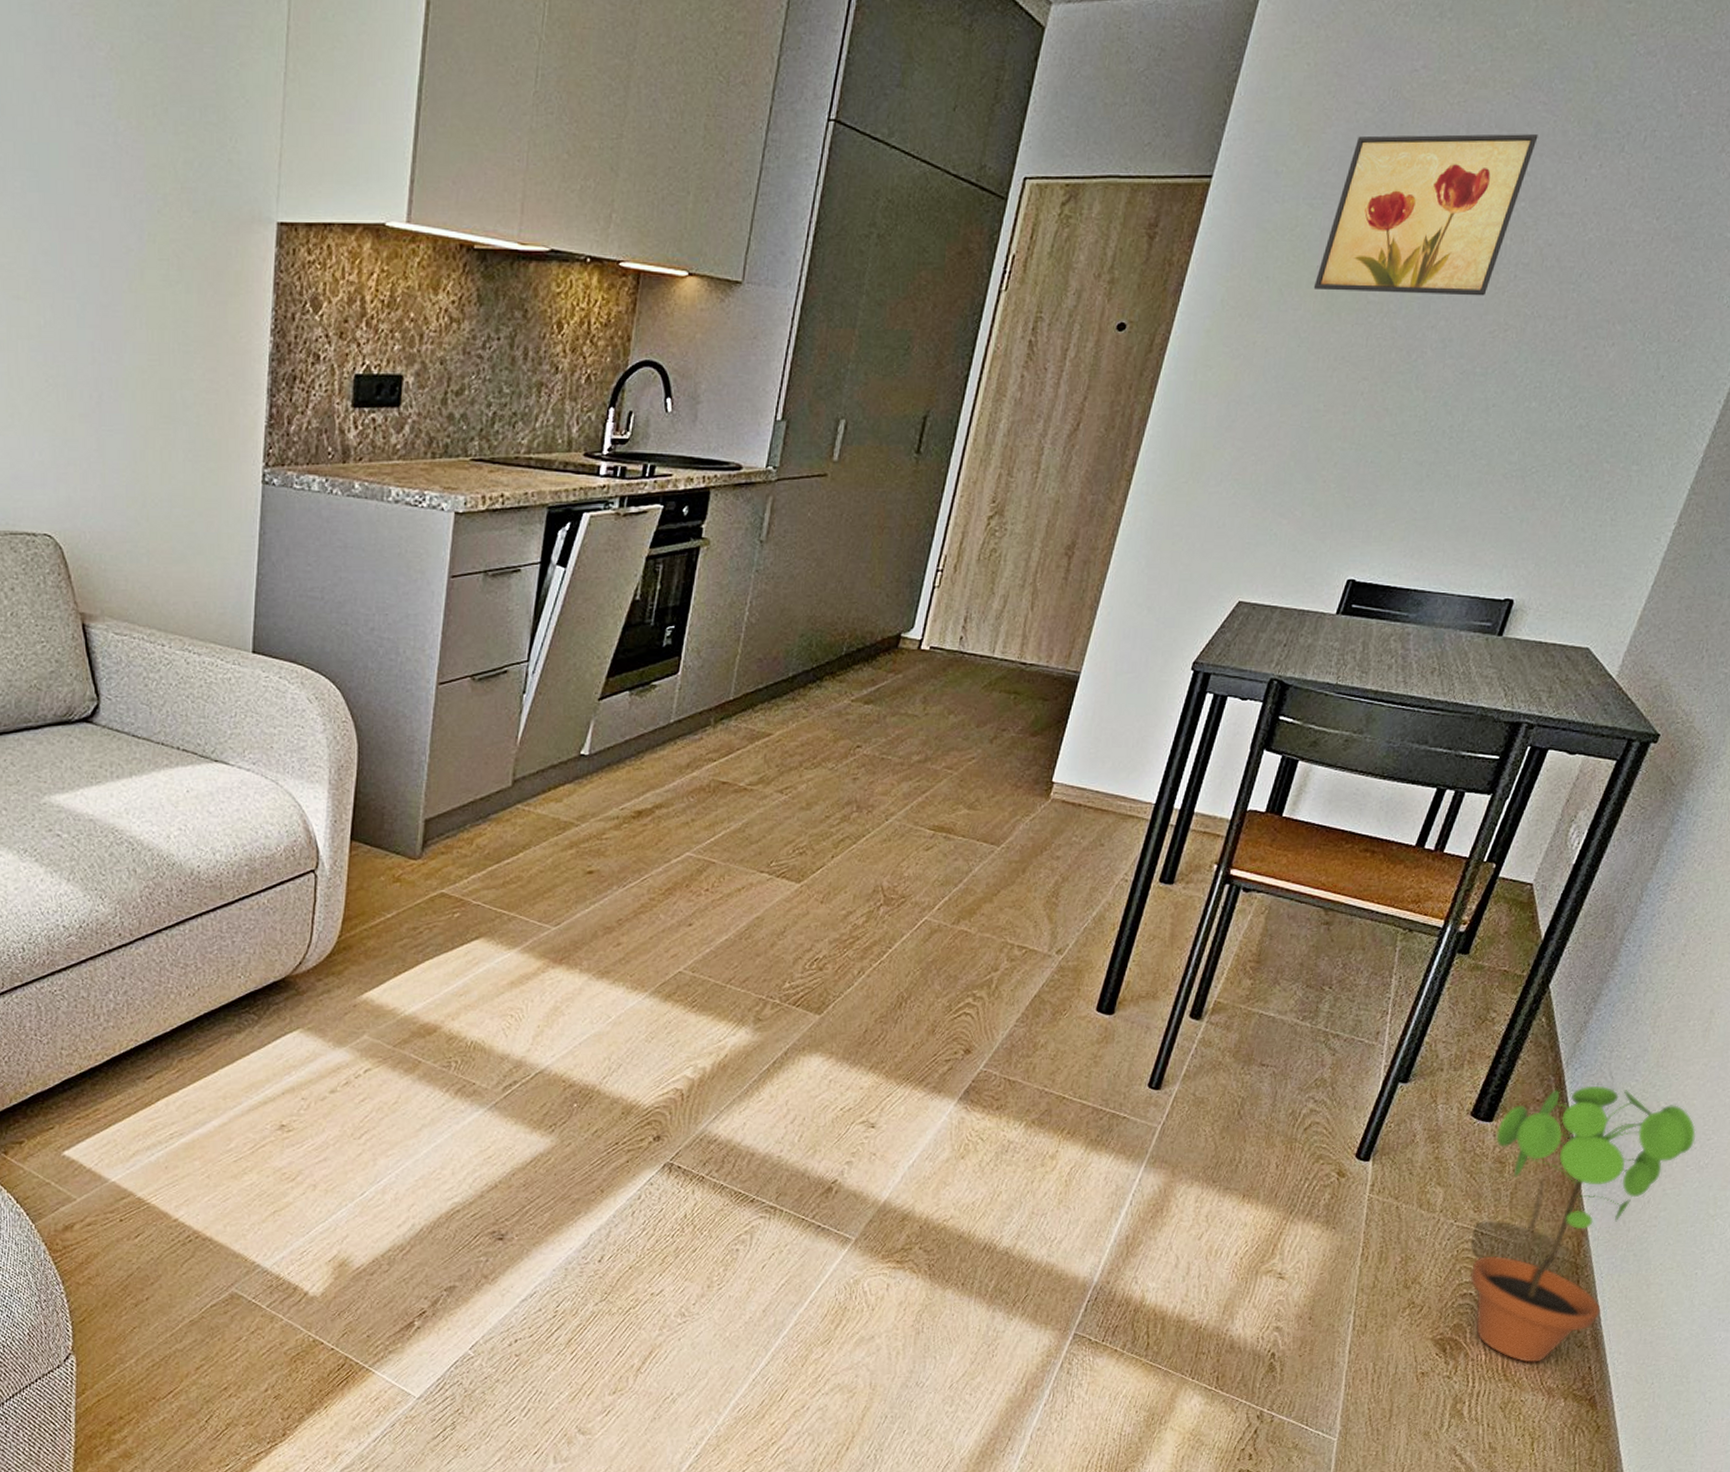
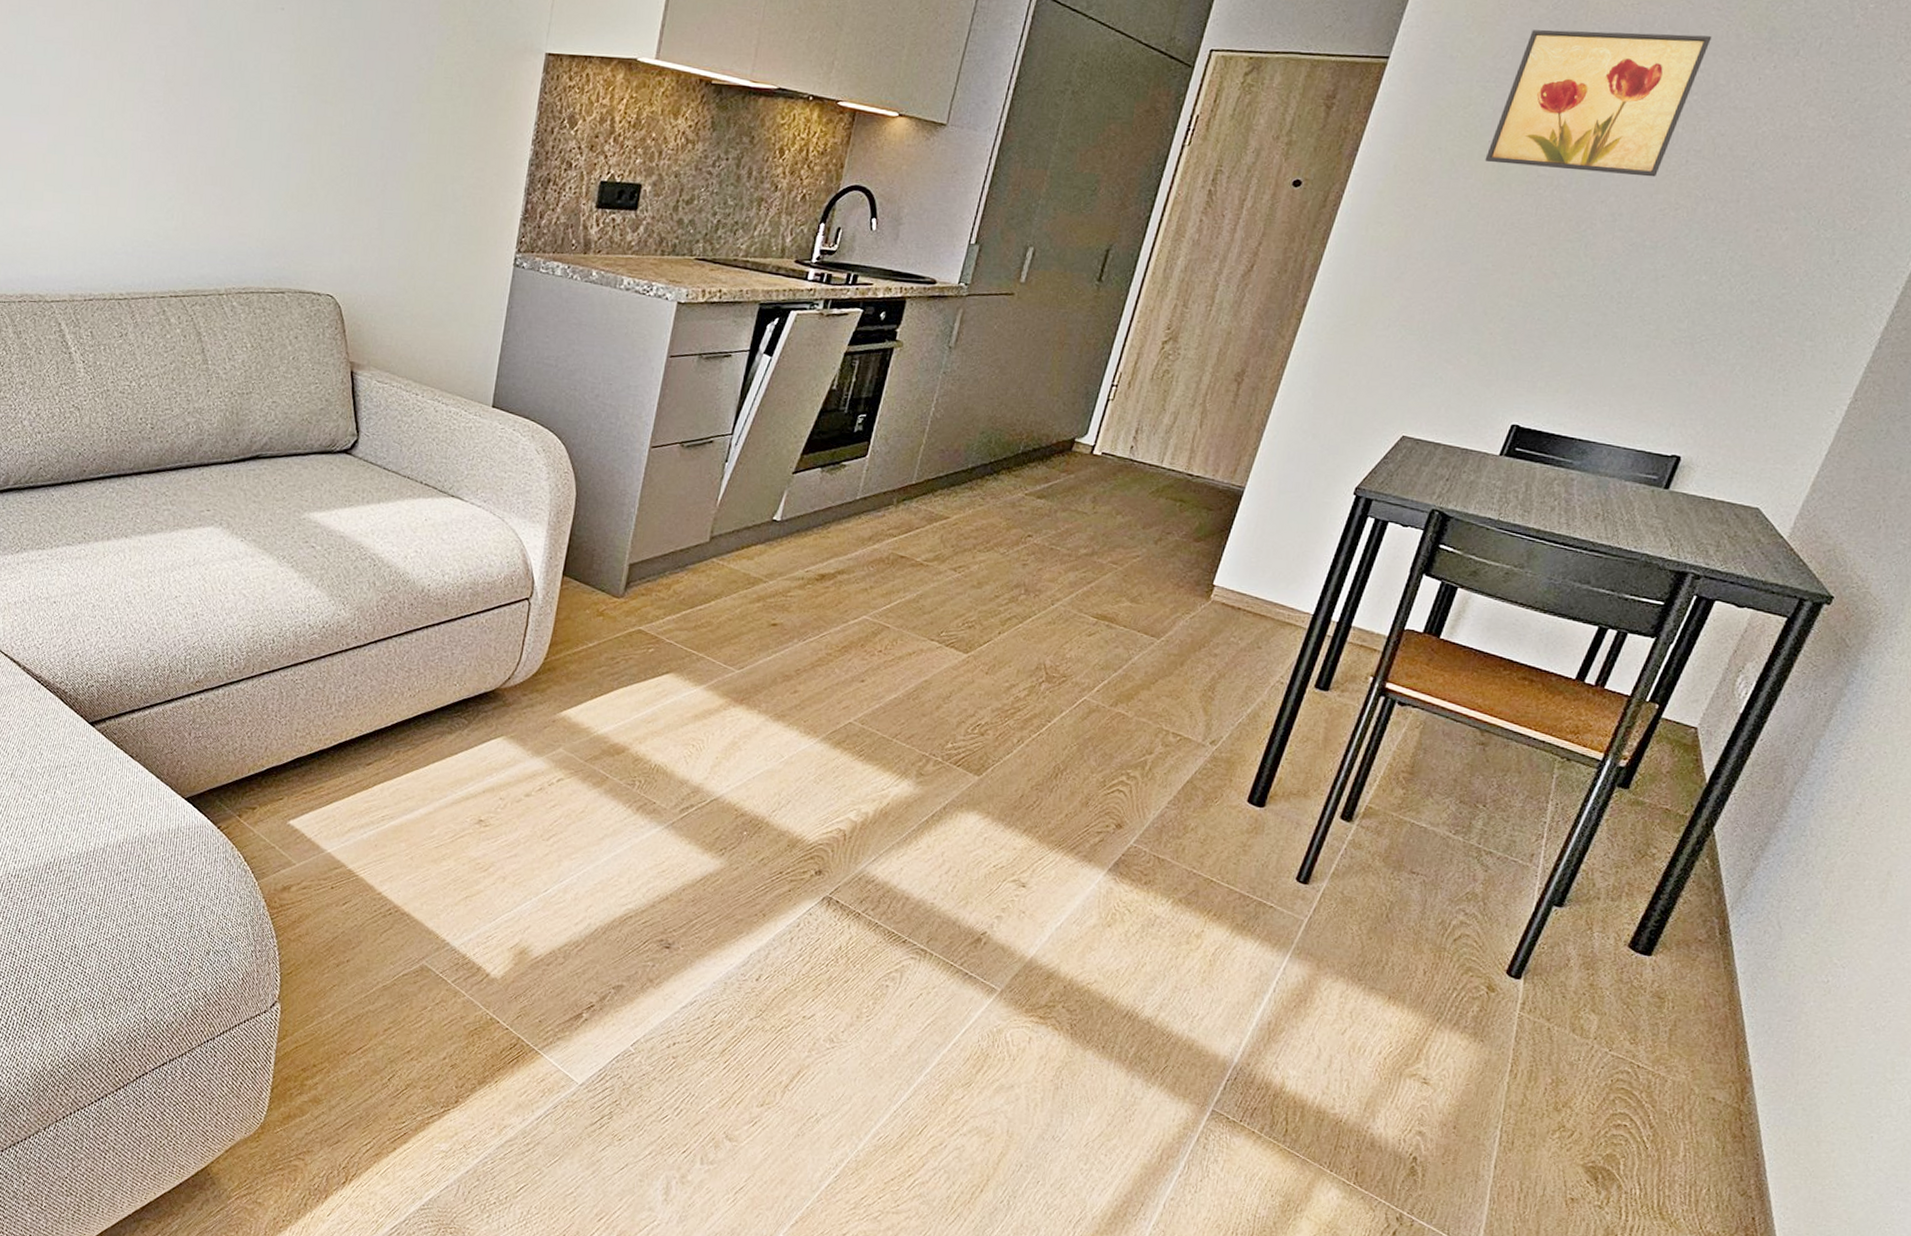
potted plant: present [1469,1085,1696,1363] -> none [1624,932,1872,1205]

